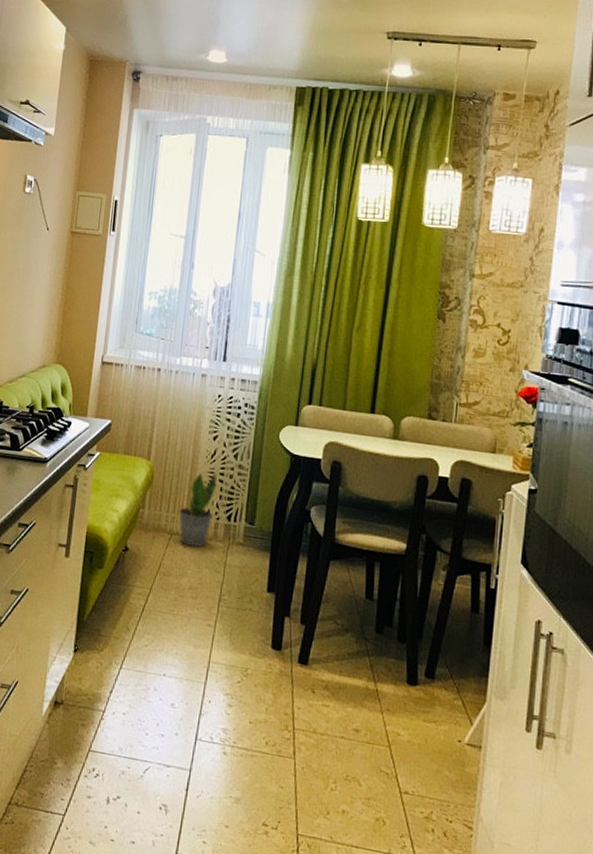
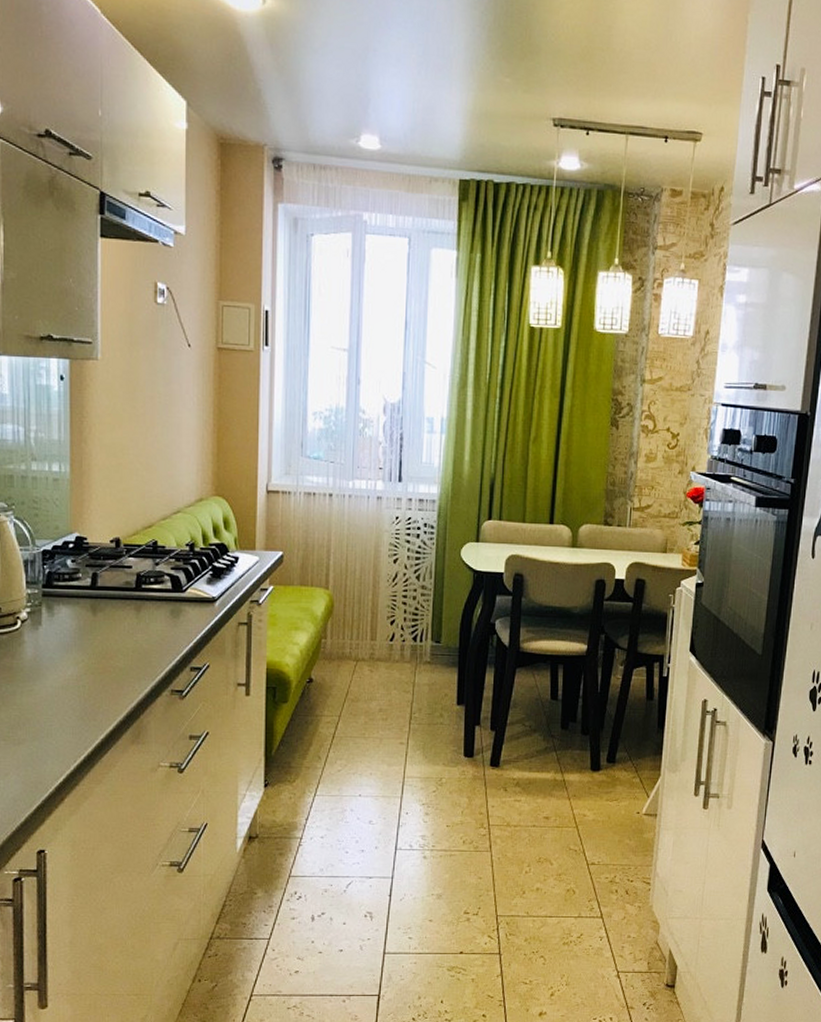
potted plant: present [178,472,217,548] -> none [363,595,400,671]

